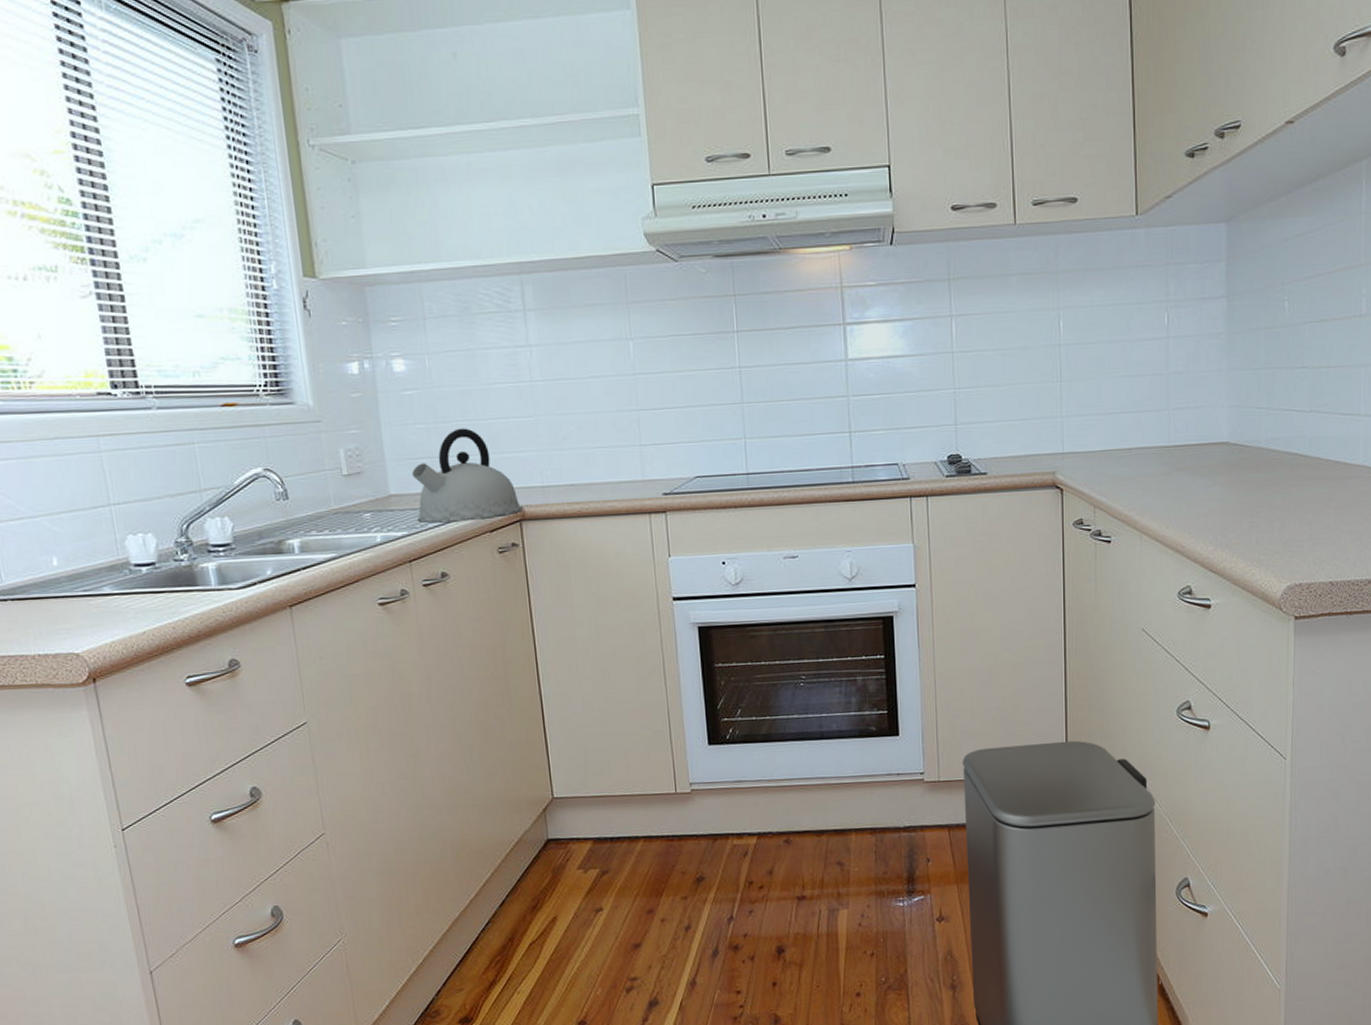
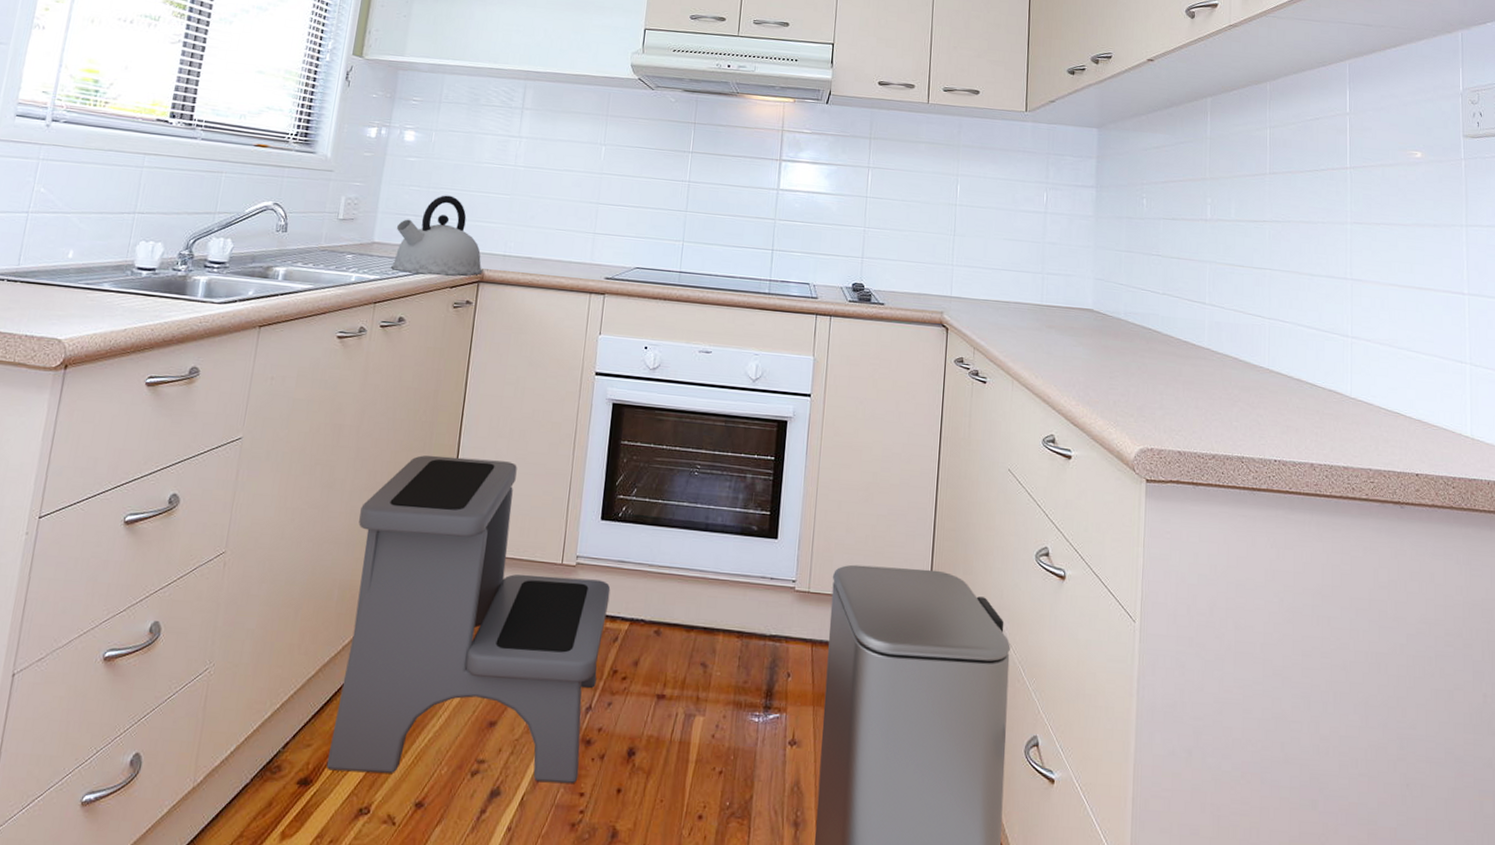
step stool: none [453,703,733,1007] -> present [326,455,611,784]

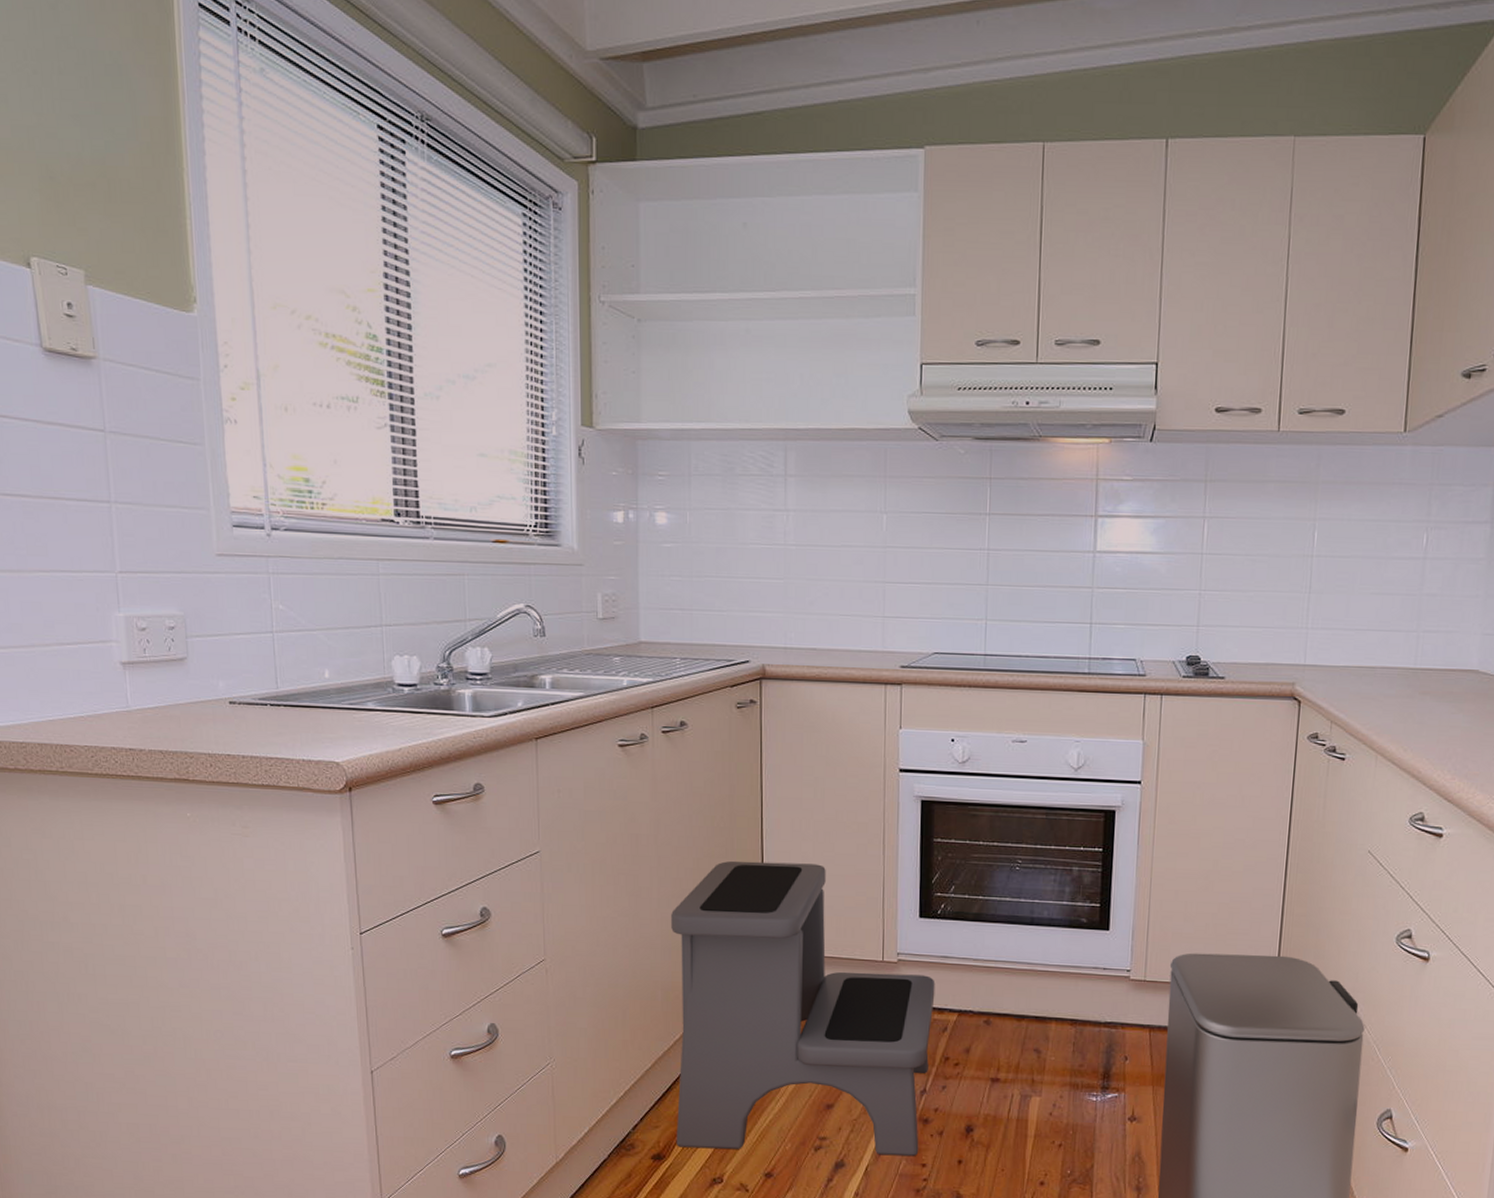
kettle: present [391,195,483,276] -> none [662,584,764,675]

